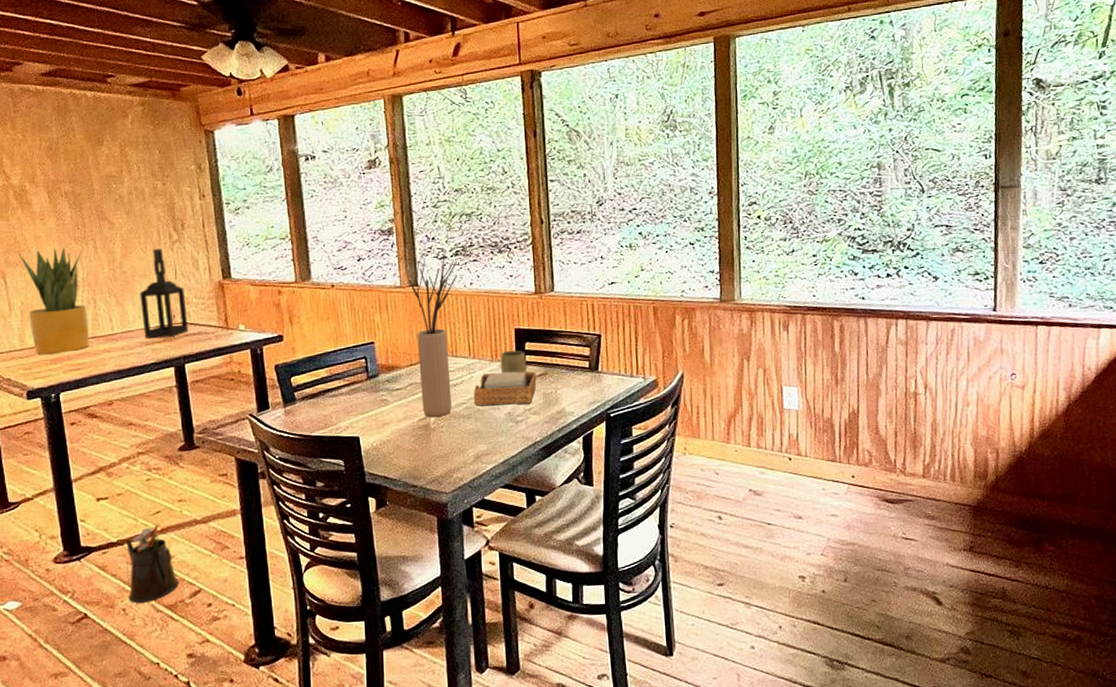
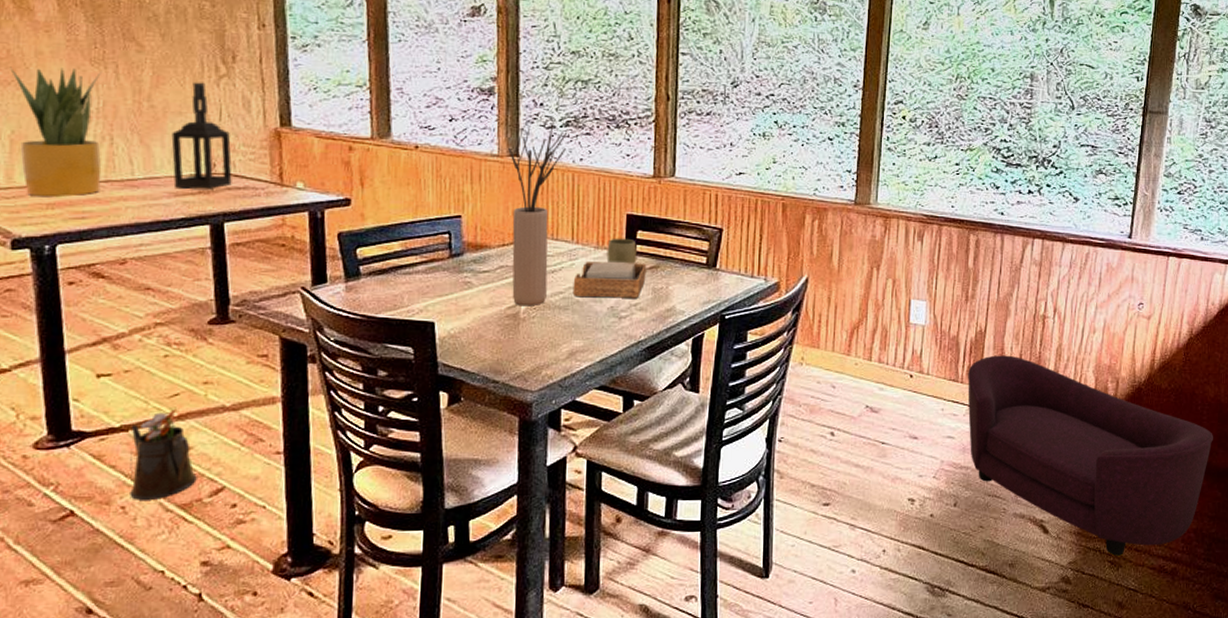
dog bed: none [845,433,1105,625] -> present [967,355,1213,556]

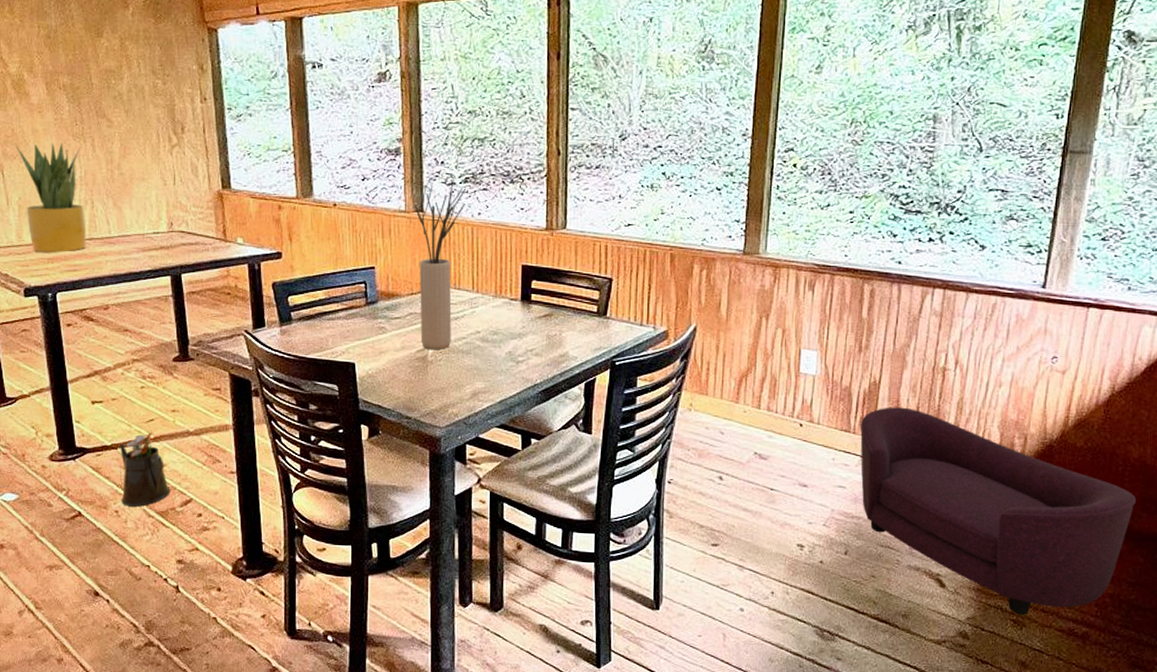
lantern: present [171,82,232,189] -> none [137,151,186,245]
napkin holder: present [572,261,647,298] -> none [474,309,541,344]
mug: present [606,238,637,264] -> none [504,287,531,312]

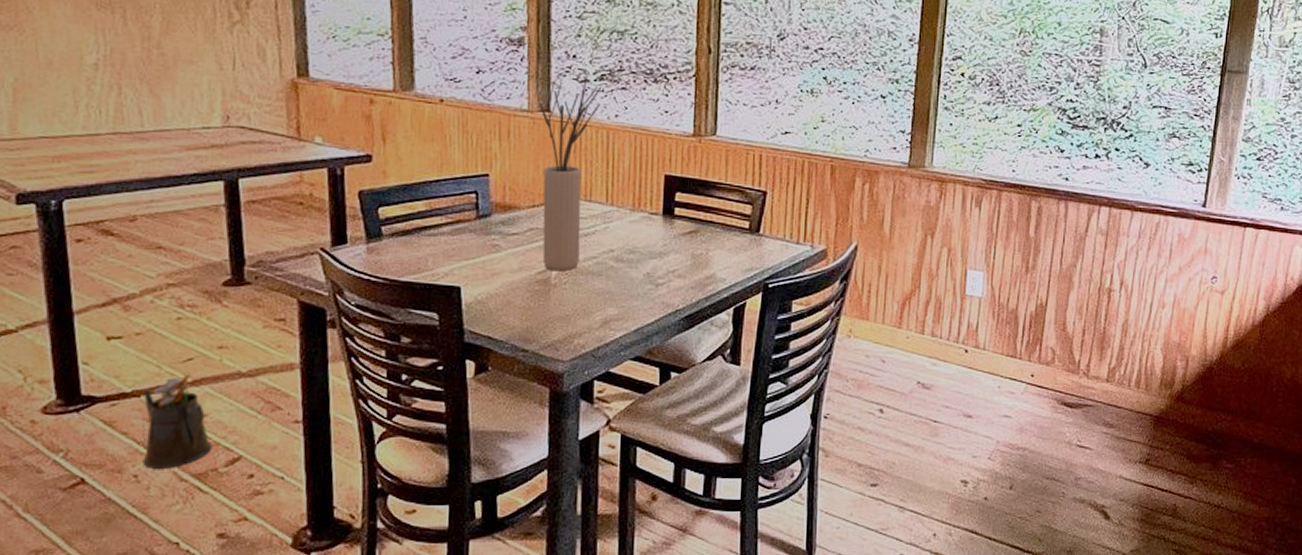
planter: present [15,143,86,253] -> none [12,10,110,150]
dog bed: present [860,407,1136,615] -> none [1026,330,1289,544]

